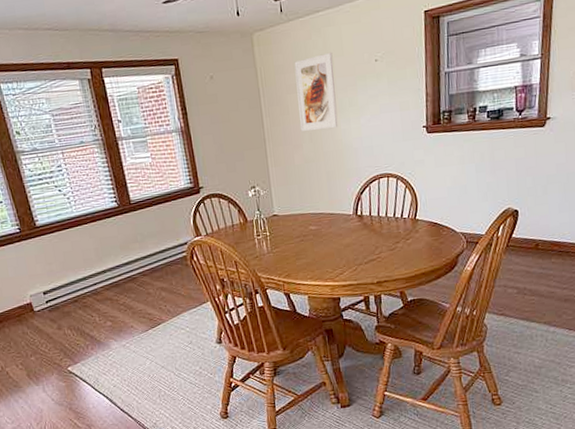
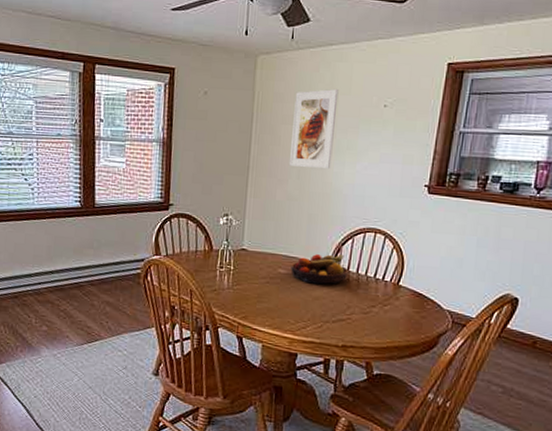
fruit bowl: none [320,201,371,234] -> present [291,254,349,285]

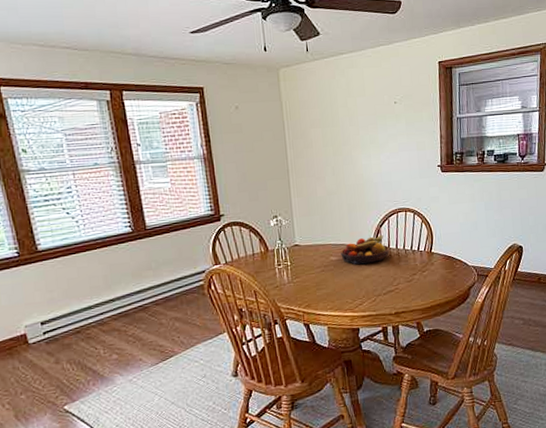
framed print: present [290,88,339,170] -> none [318,91,360,164]

